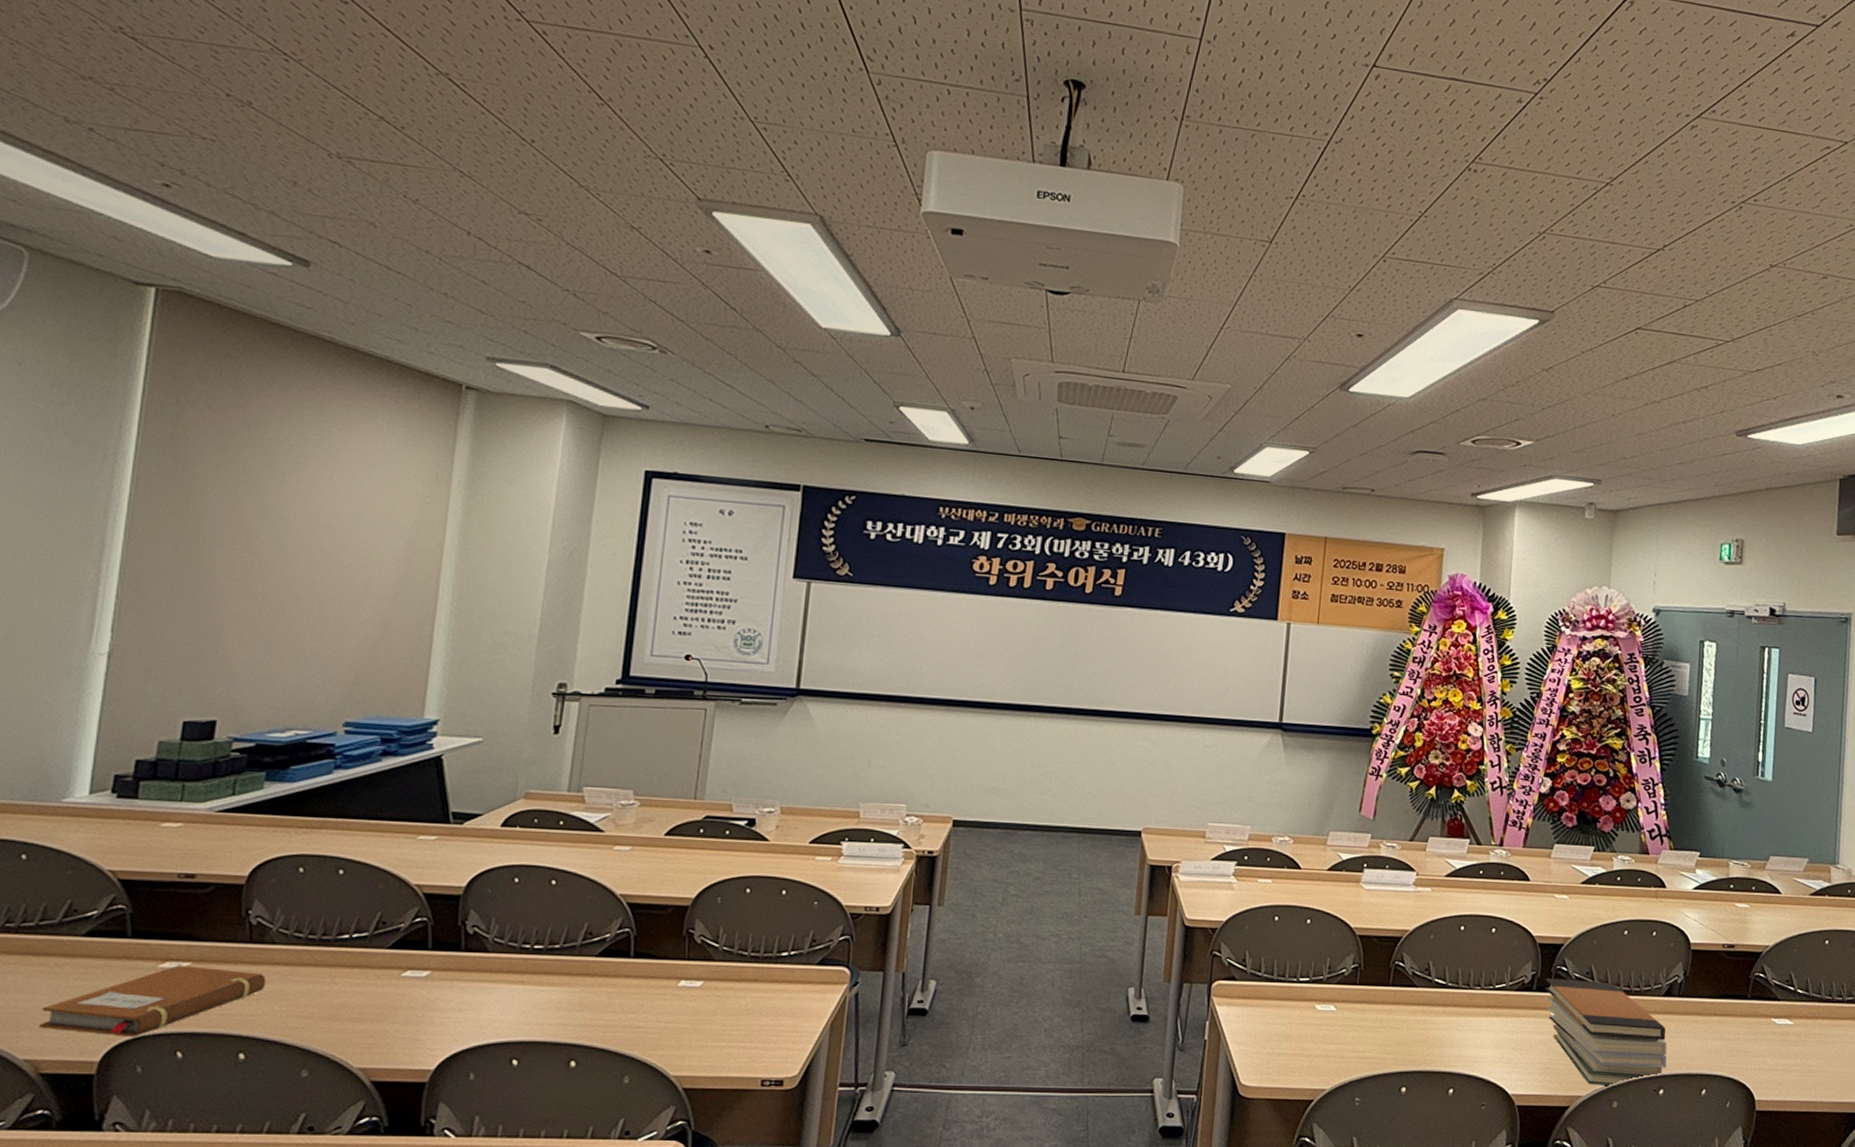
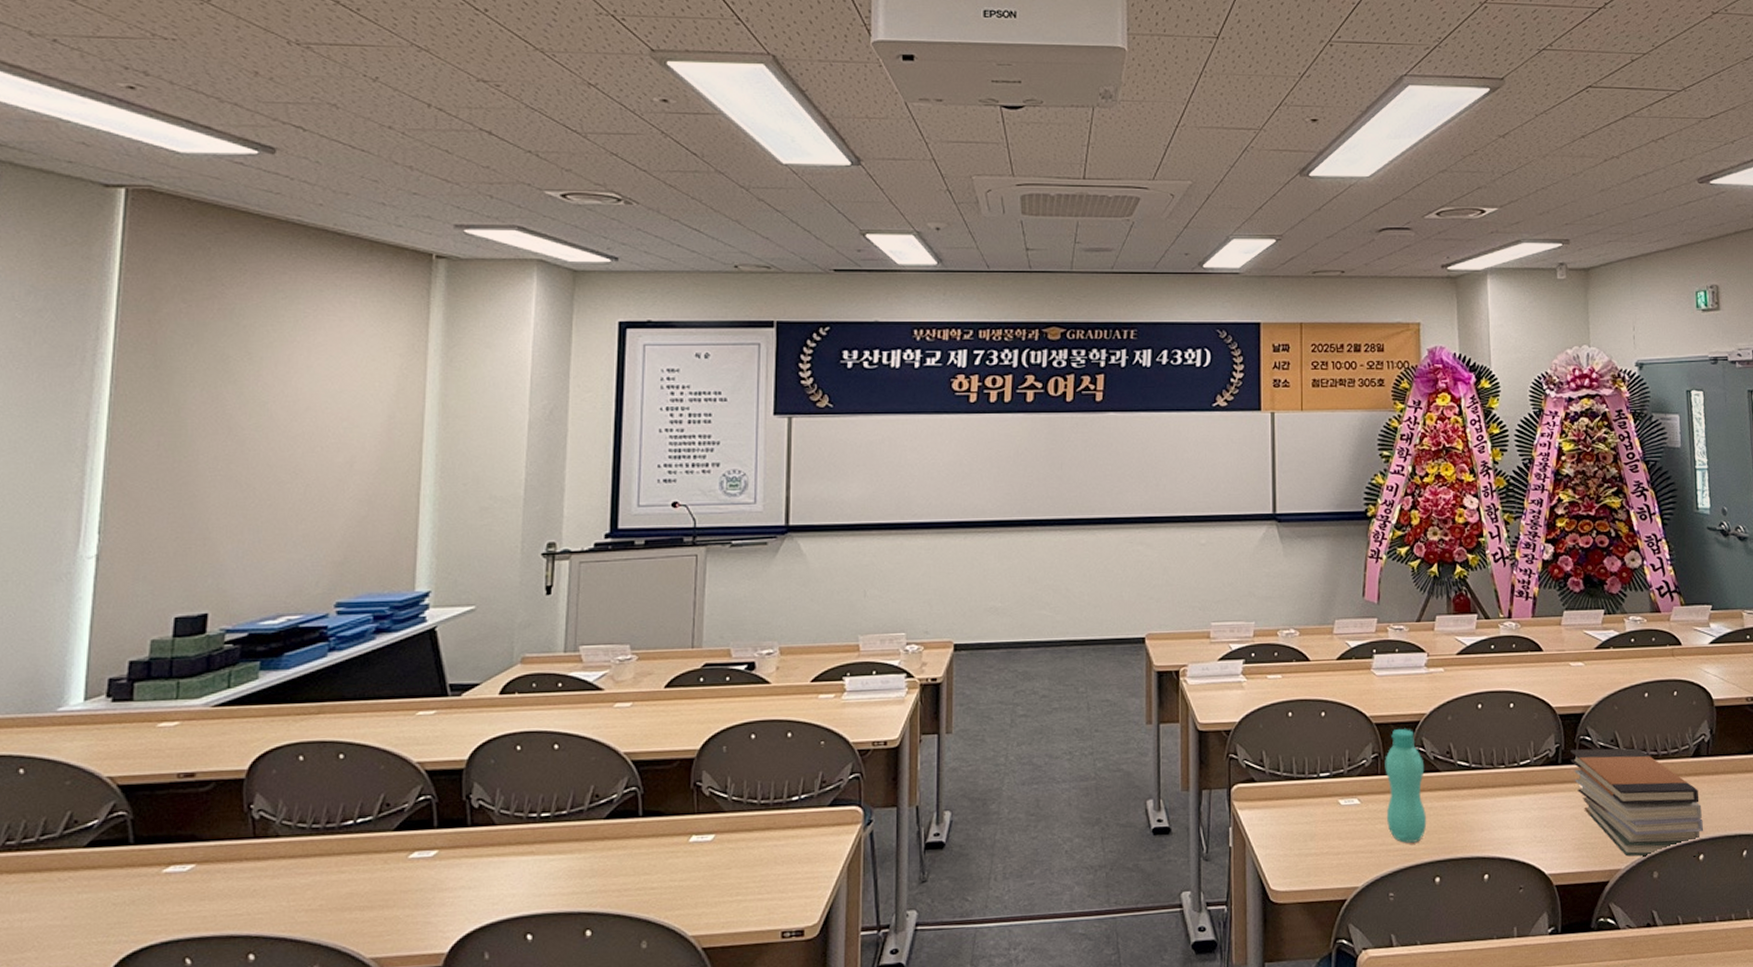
notebook: present [39,965,266,1037] -> none [45,867,272,948]
bottle: none [1360,943,1403,1052] -> present [1385,729,1427,843]

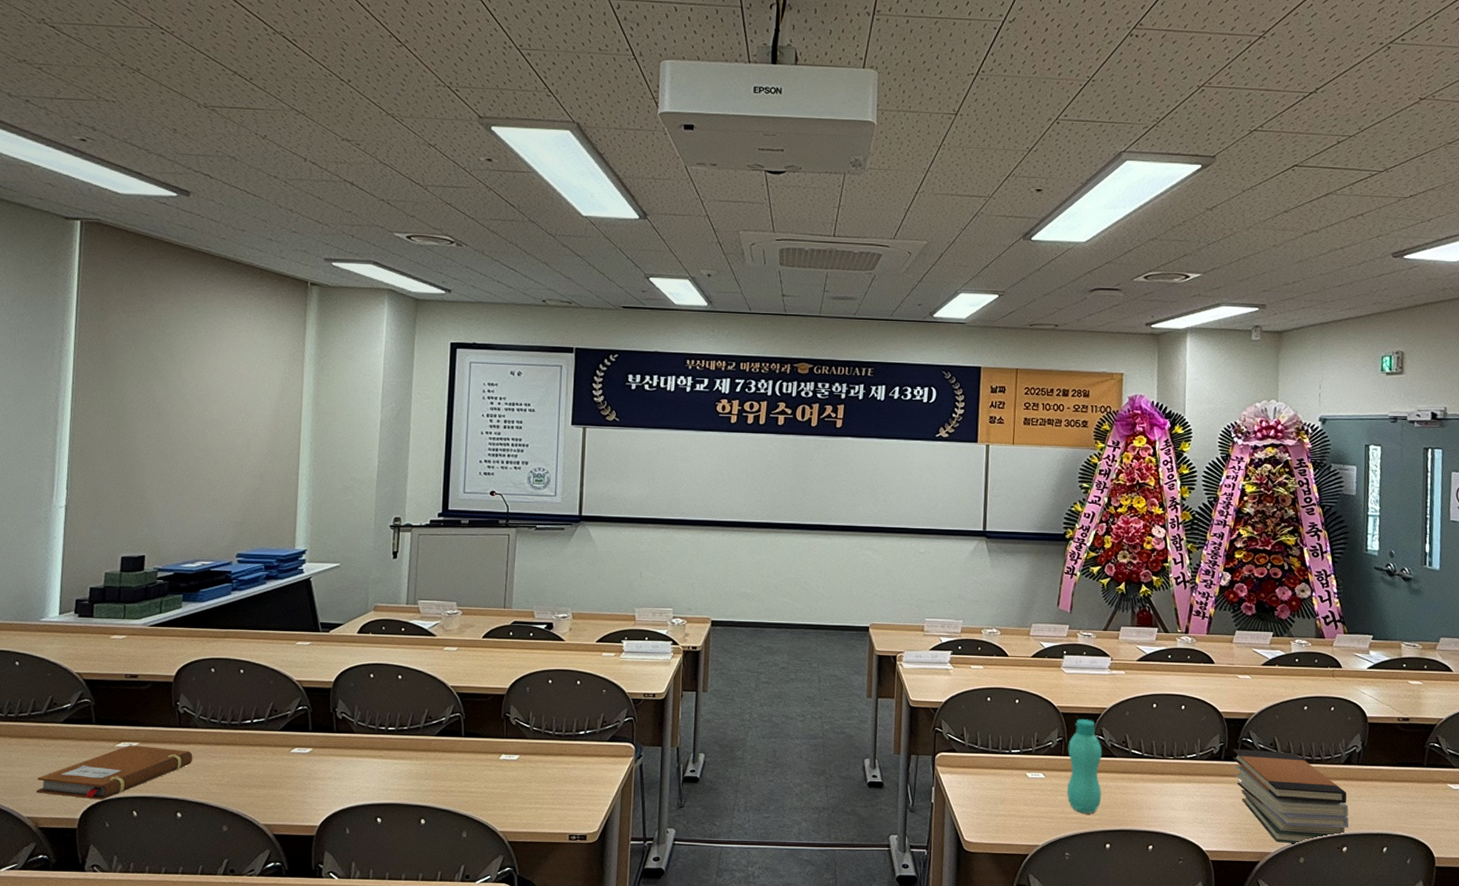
notebook: none [45,867,272,948] -> present [36,745,193,800]

